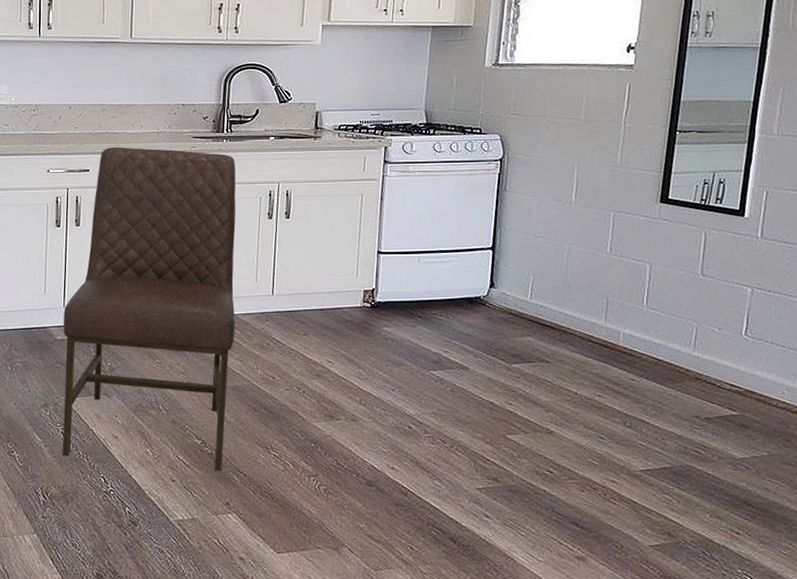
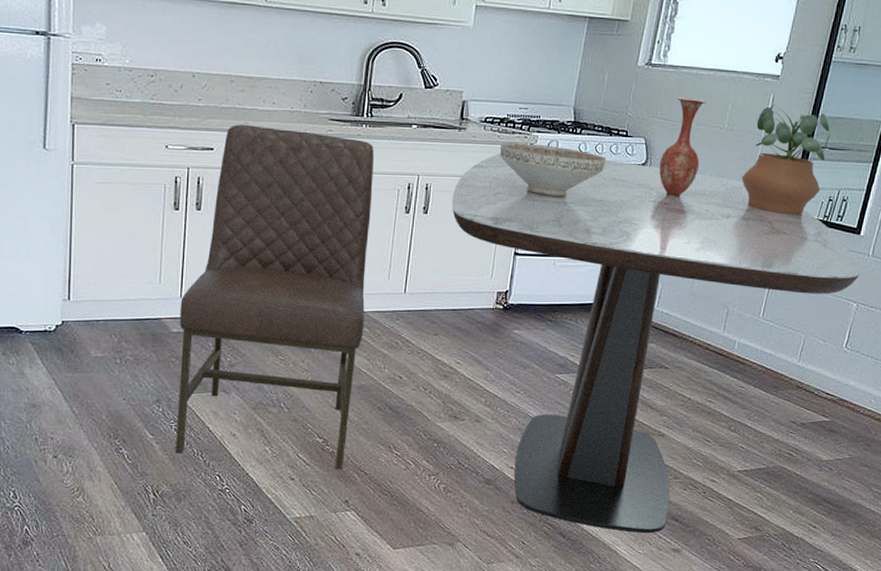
dining table: none [312,157,752,539] -> present [451,152,862,534]
decorative bowl: none [356,147,463,196] -> present [500,142,607,197]
vase: none [517,93,559,190] -> present [659,97,706,198]
potted plant: none [606,93,697,200] -> present [742,104,831,215]

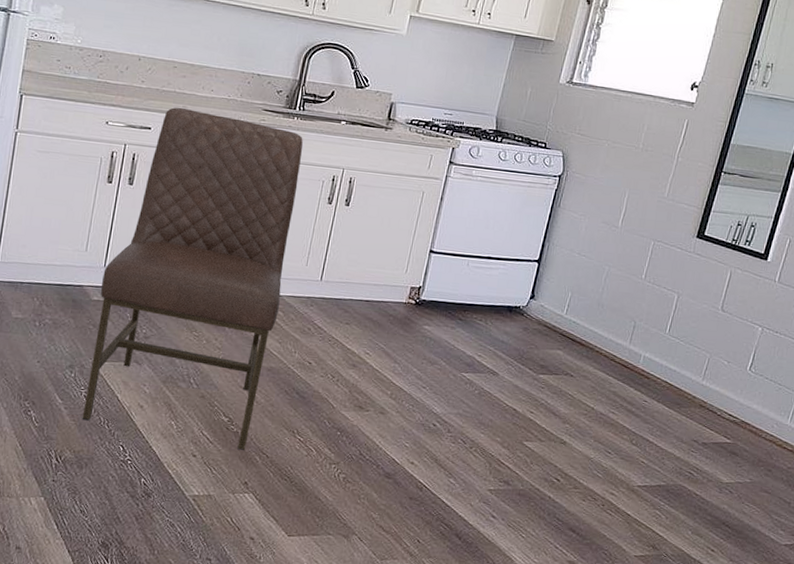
dining table: present [451,152,862,534] -> none [372,154,768,543]
decorative bowl: present [500,142,607,197] -> none [423,144,525,201]
vase: present [659,97,706,198] -> none [574,115,623,210]
potted plant: present [742,104,831,215] -> none [654,129,742,237]

